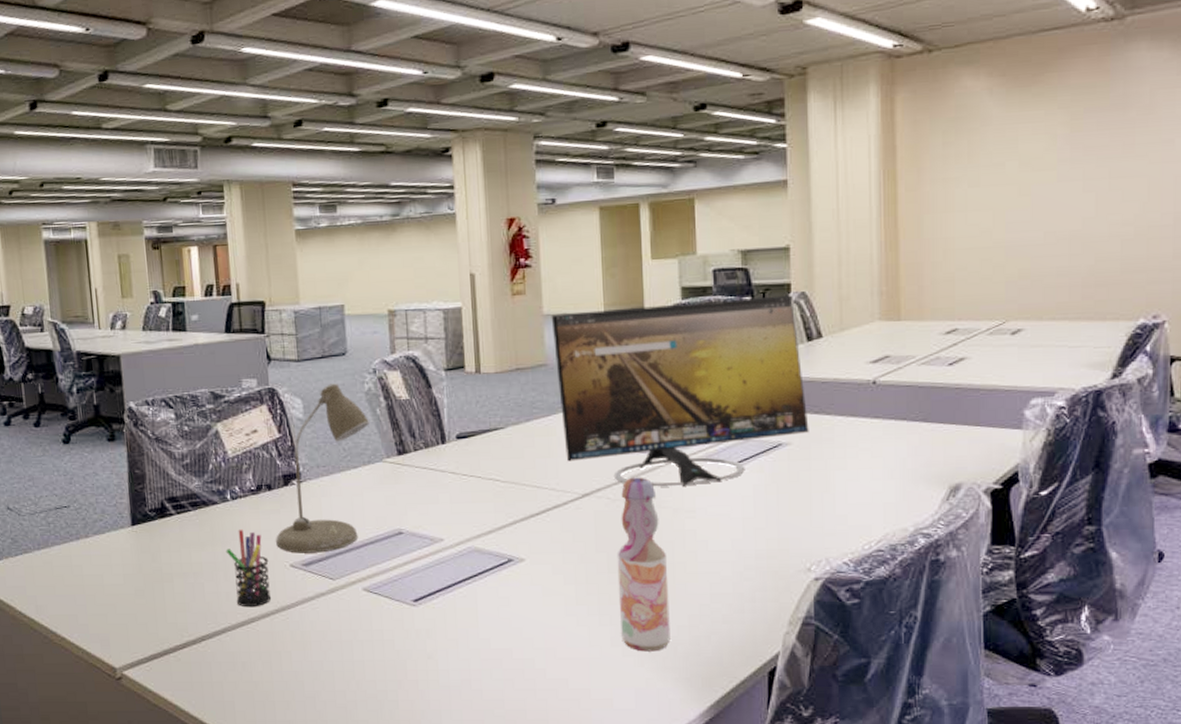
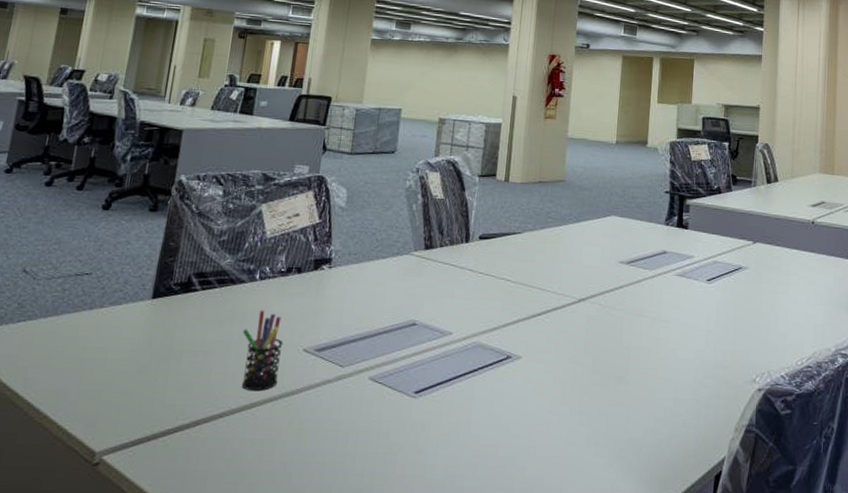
desk lamp: present [276,383,370,553] -> none [294,177,406,339]
computer monitor: present [551,295,809,487] -> none [570,138,763,298]
bottle: present [617,477,670,652] -> none [596,287,642,453]

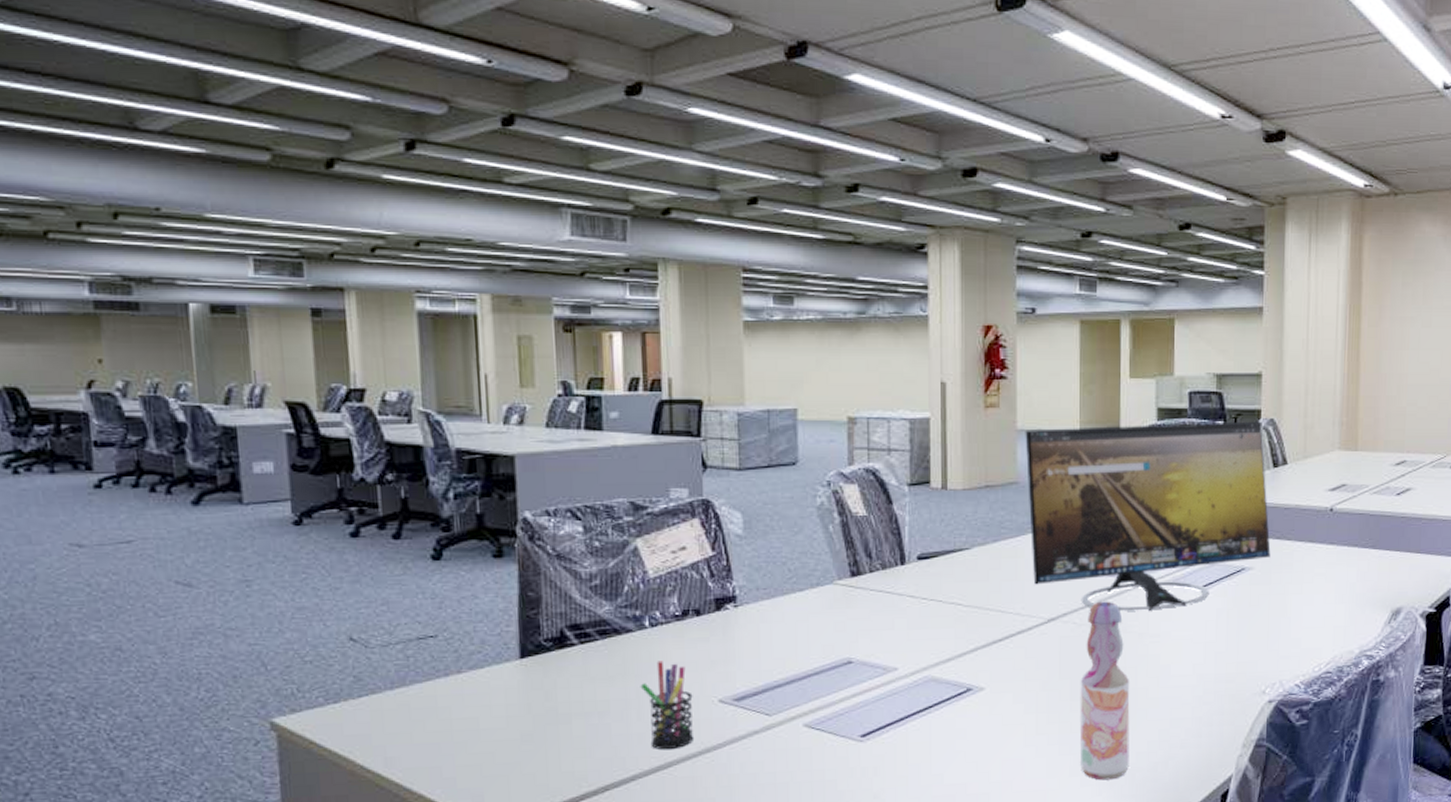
computer monitor: none [570,138,763,298] -> present [1025,421,1271,612]
bottle: none [596,287,642,453] -> present [1080,601,1130,781]

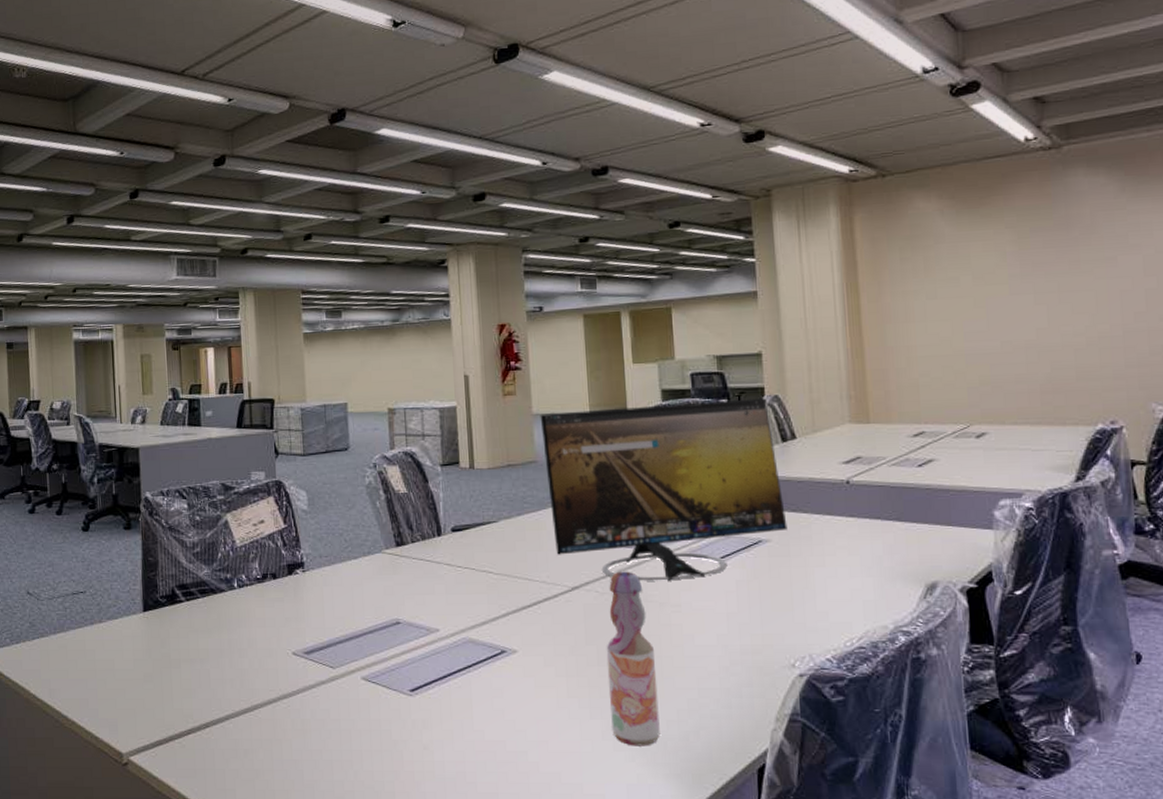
pen holder: present [640,661,695,750] -> none [231,617,274,695]

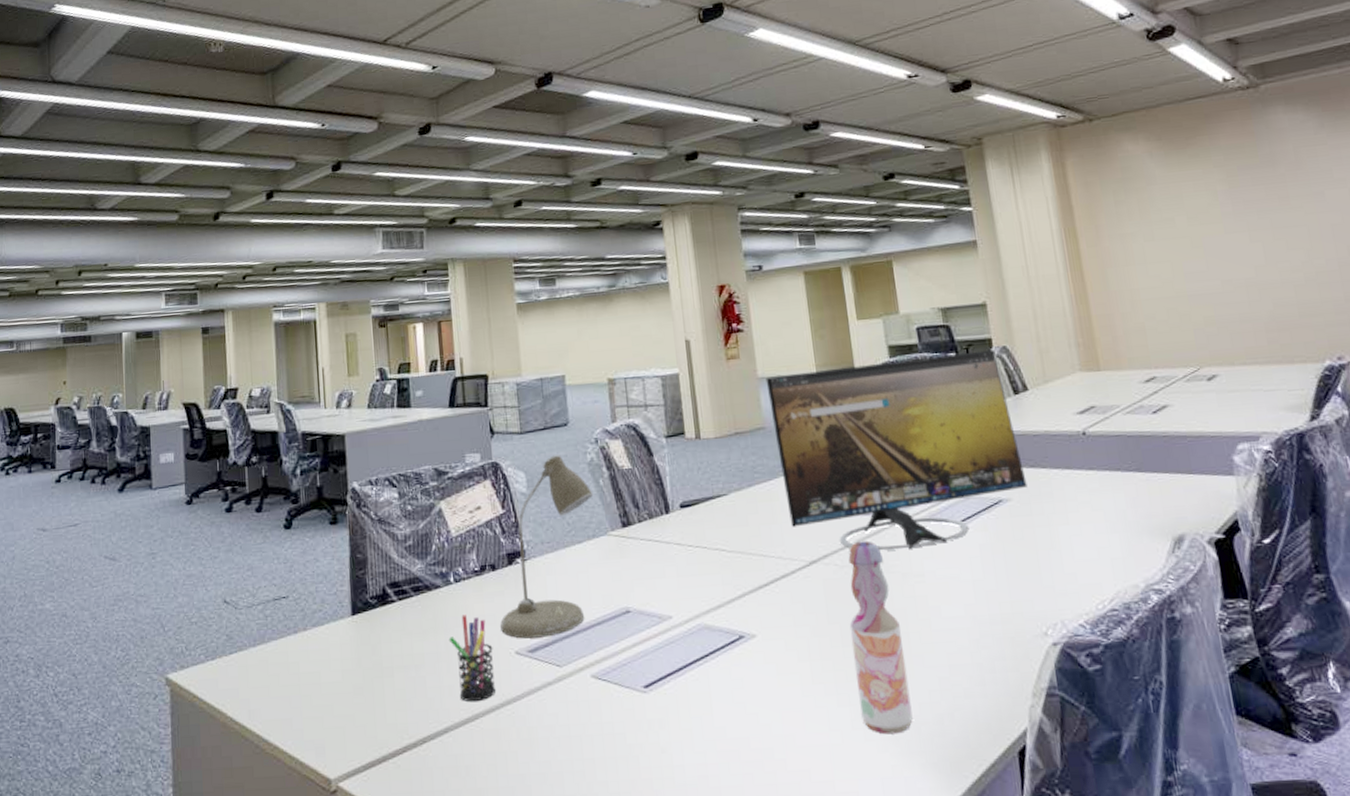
pen holder: none [231,617,274,695] -> present [448,614,497,702]
desk lamp: none [279,477,371,641] -> present [500,455,594,639]

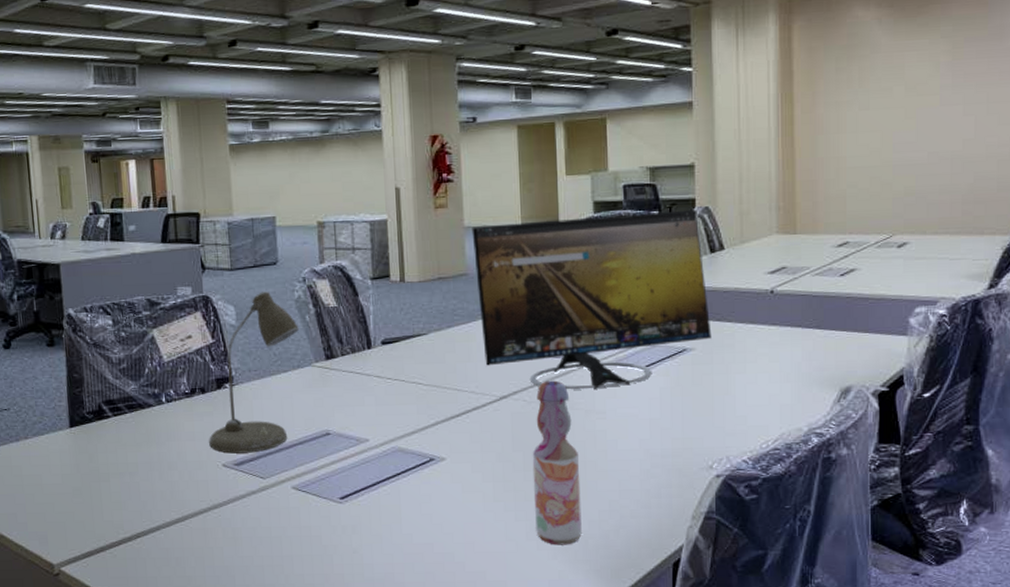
pen holder: present [448,614,497,702] -> none [160,431,205,506]

